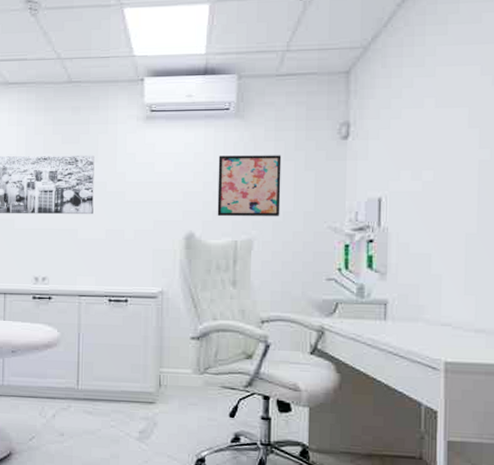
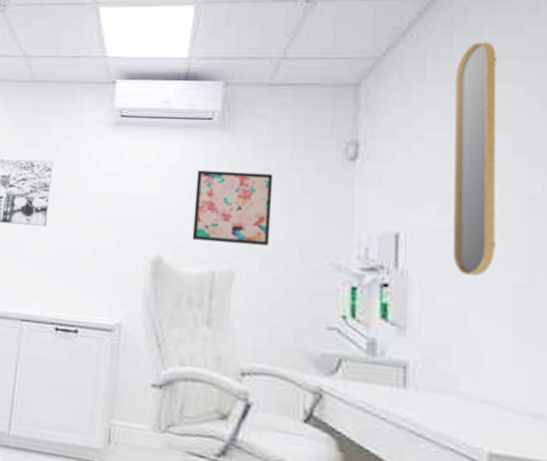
home mirror: none [421,29,459,227] -> present [452,41,497,276]

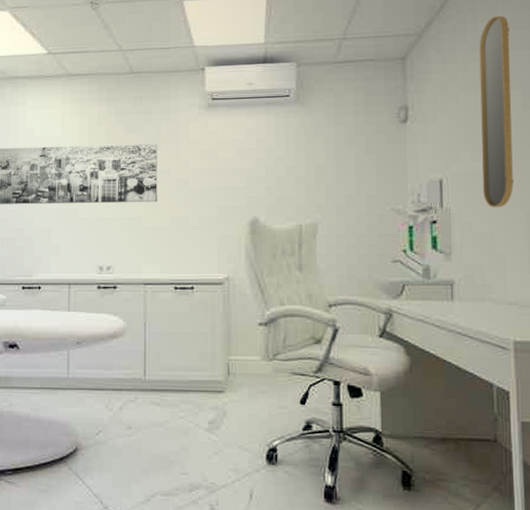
wall art: present [192,170,273,247] -> none [280,139,343,201]

